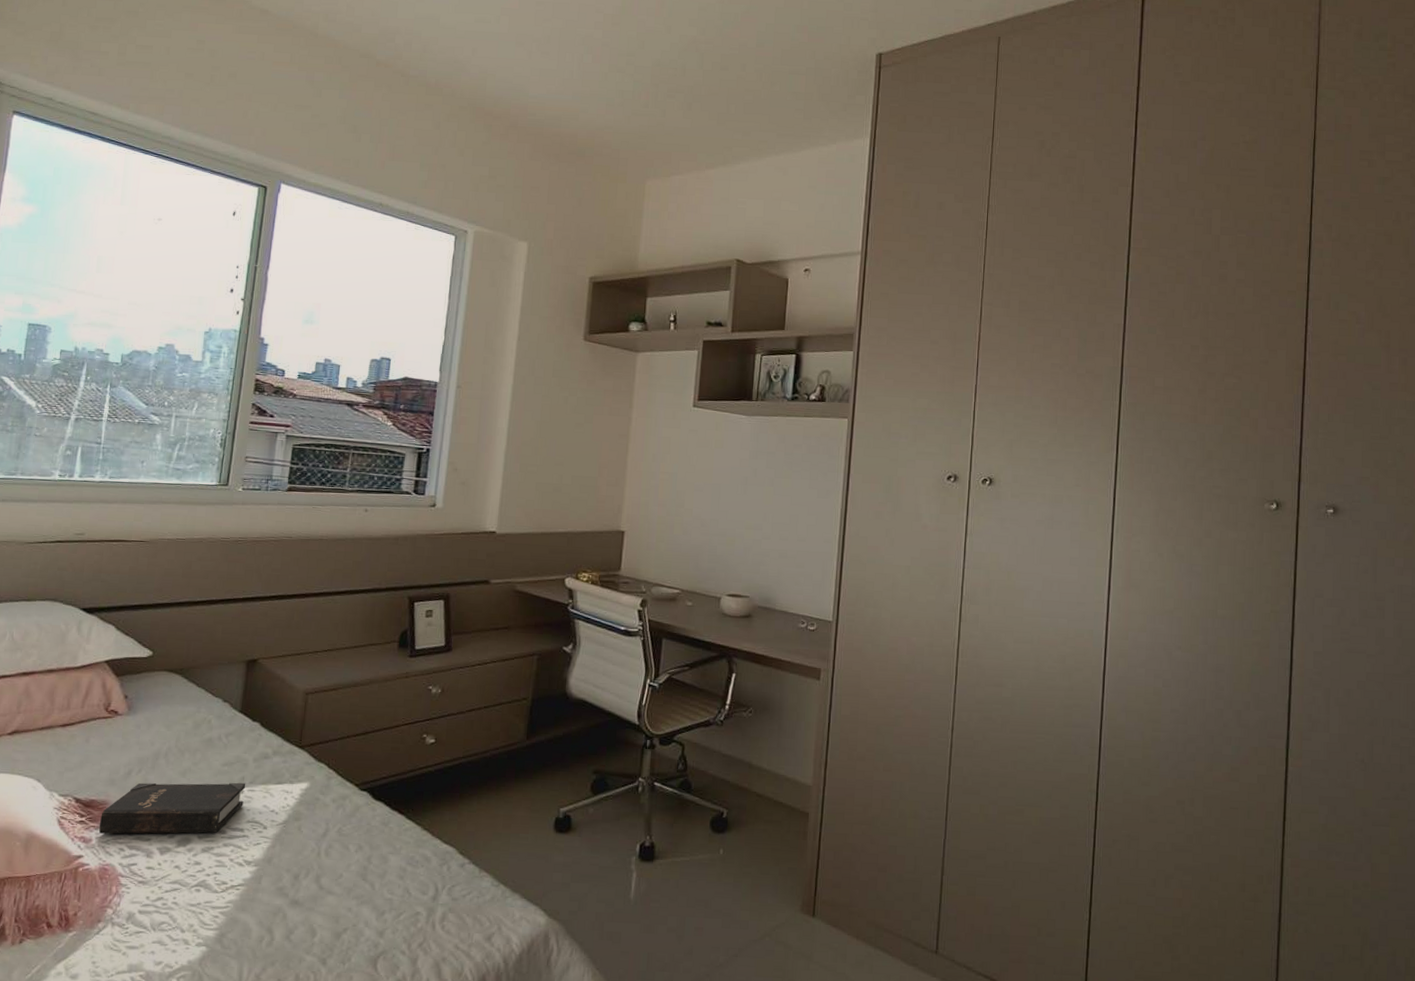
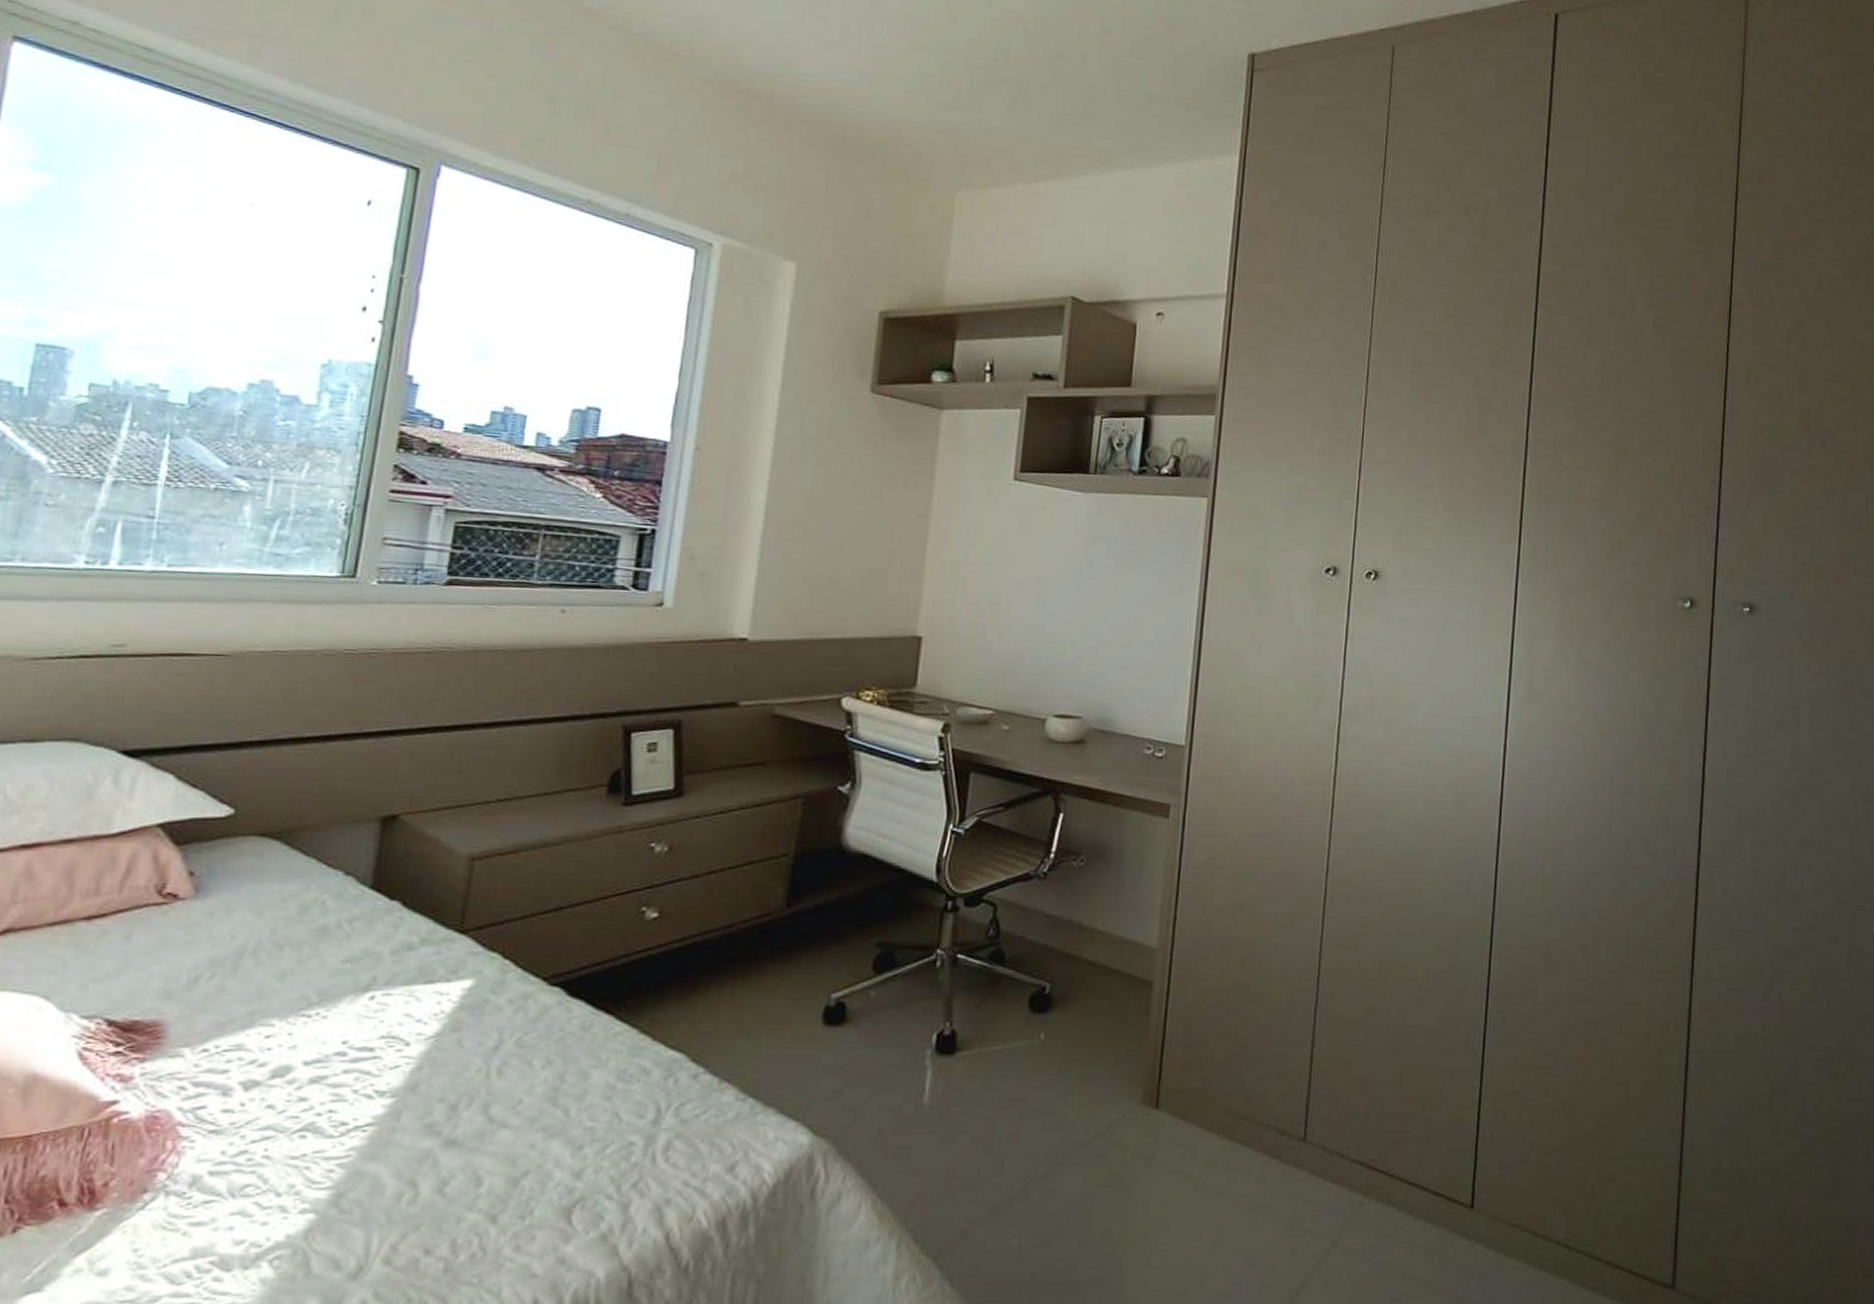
hardback book: present [99,782,246,834] -> none [146,984,379,1068]

